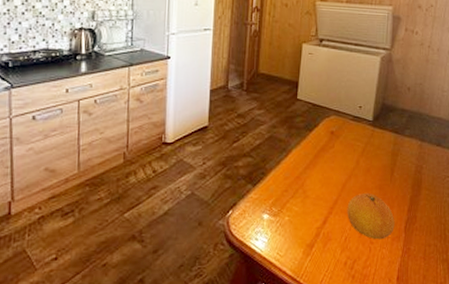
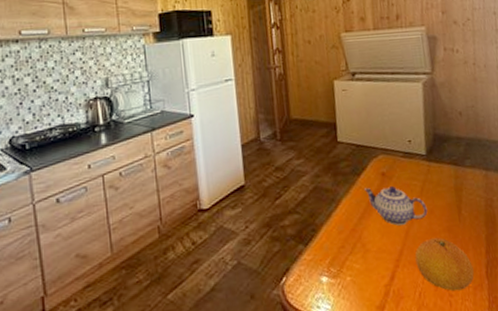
teapot: none [313,143,365,178] -> present [363,185,428,226]

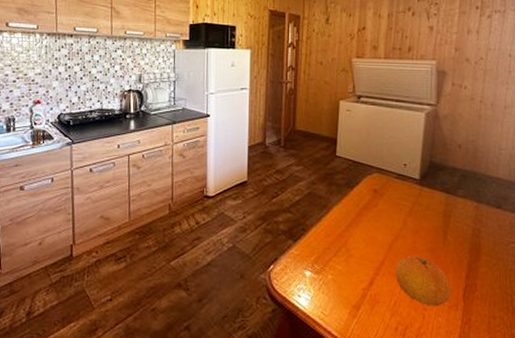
teapot: present [363,185,428,226] -> none [355,201,413,239]

